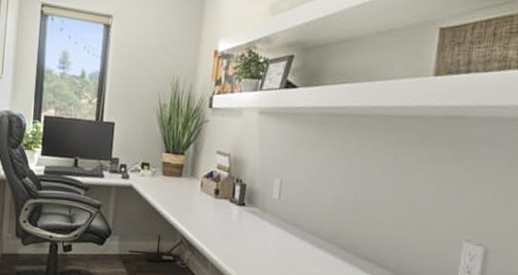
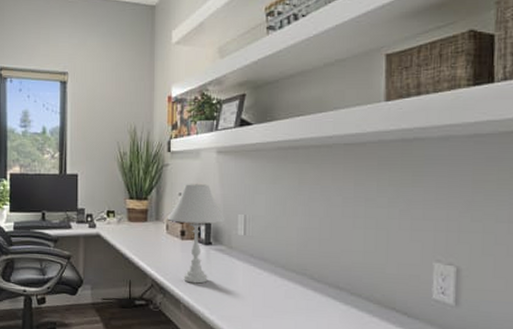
table lamp: none [202,142,262,244] -> present [167,184,225,284]

